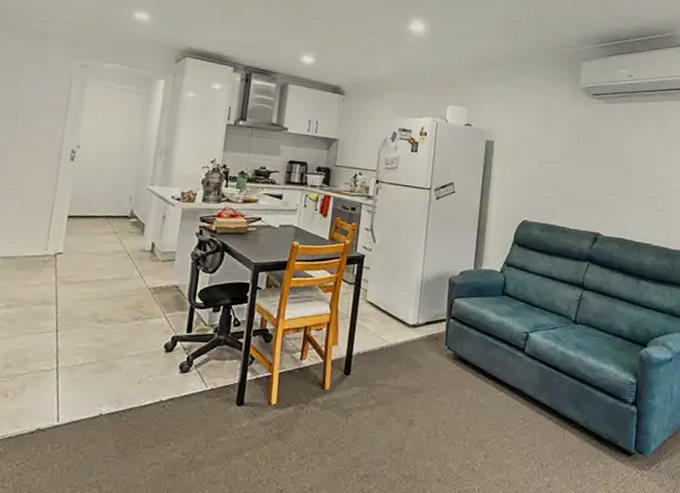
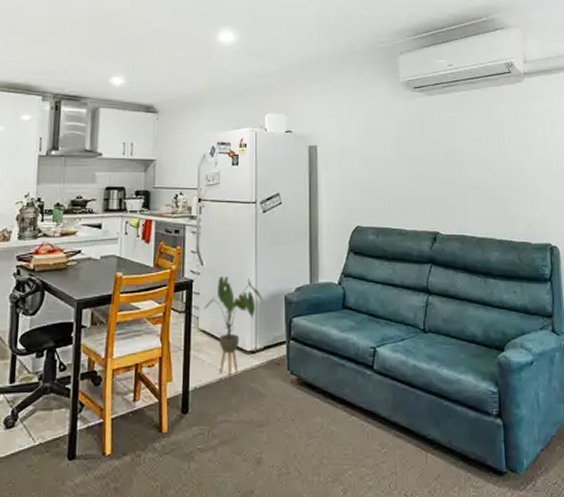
house plant: none [373,255,428,348] -> present [204,277,262,379]

